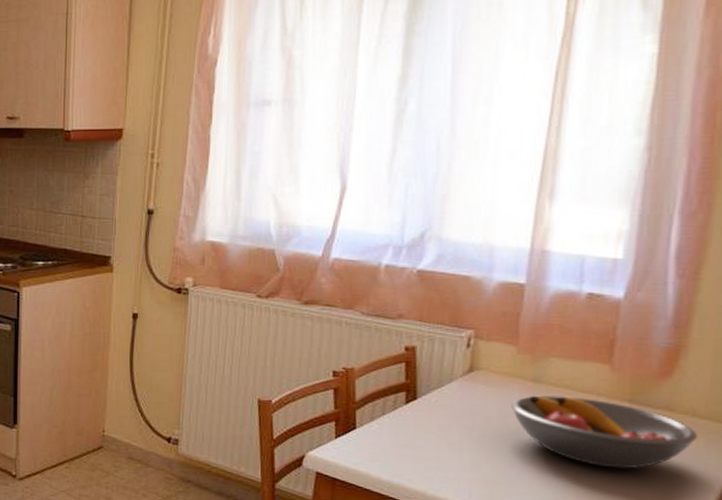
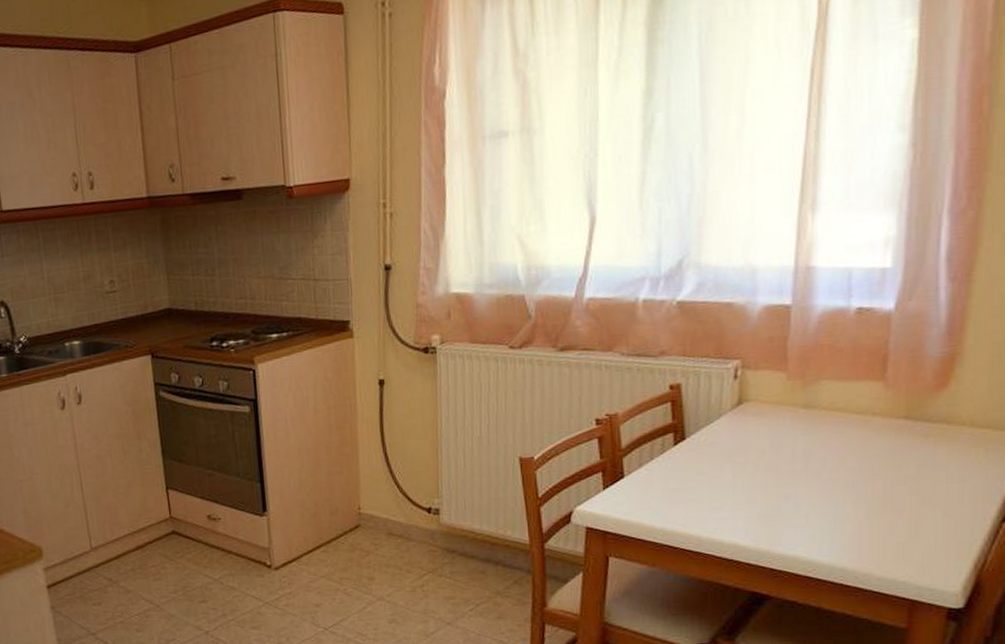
fruit bowl: present [511,395,698,469] -> none [784,419,978,490]

